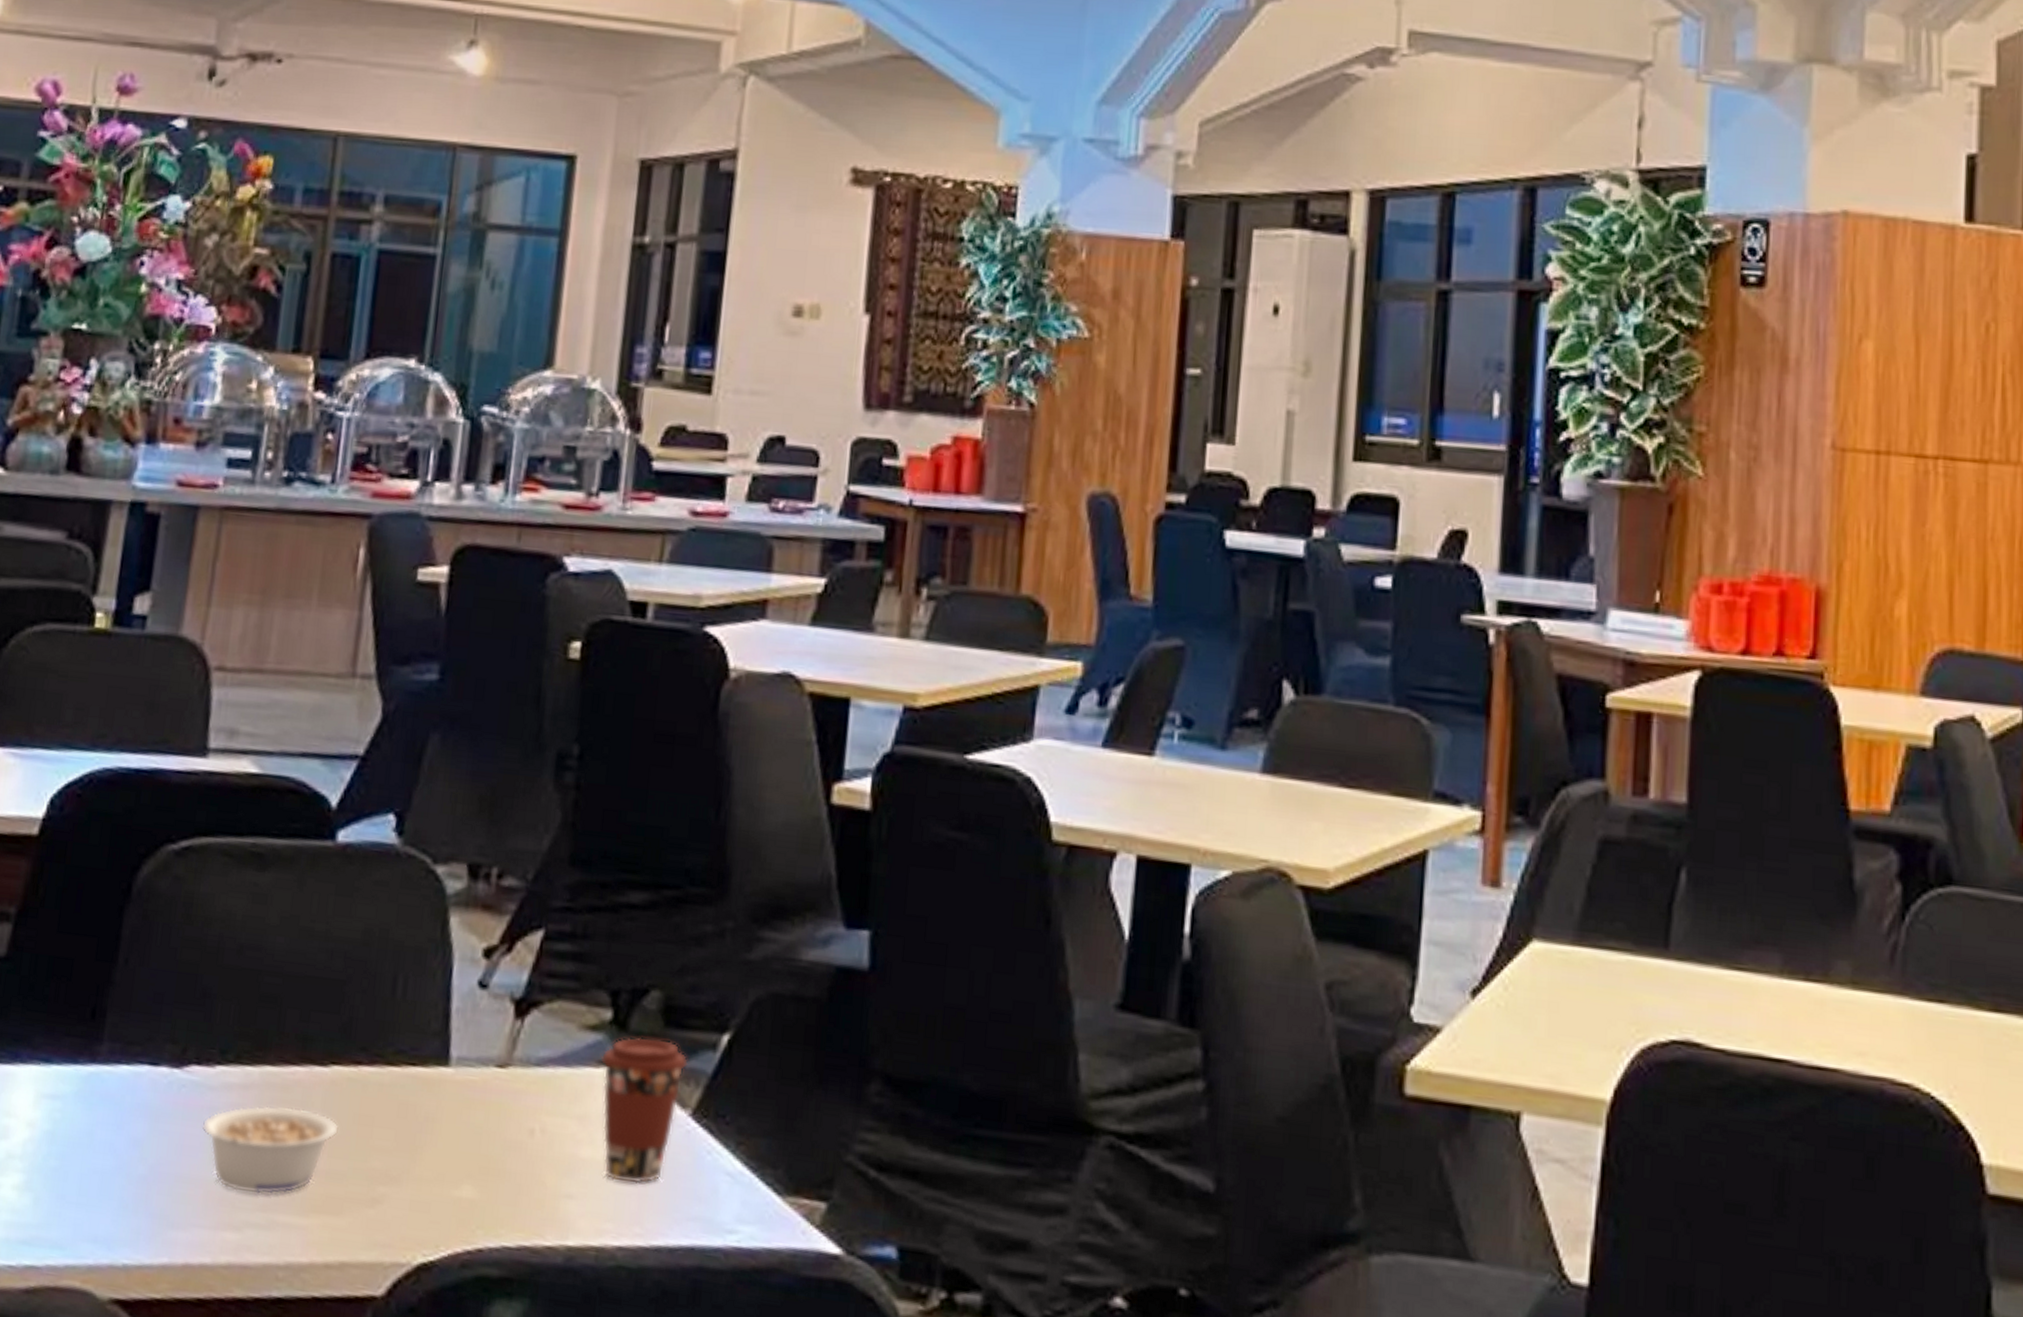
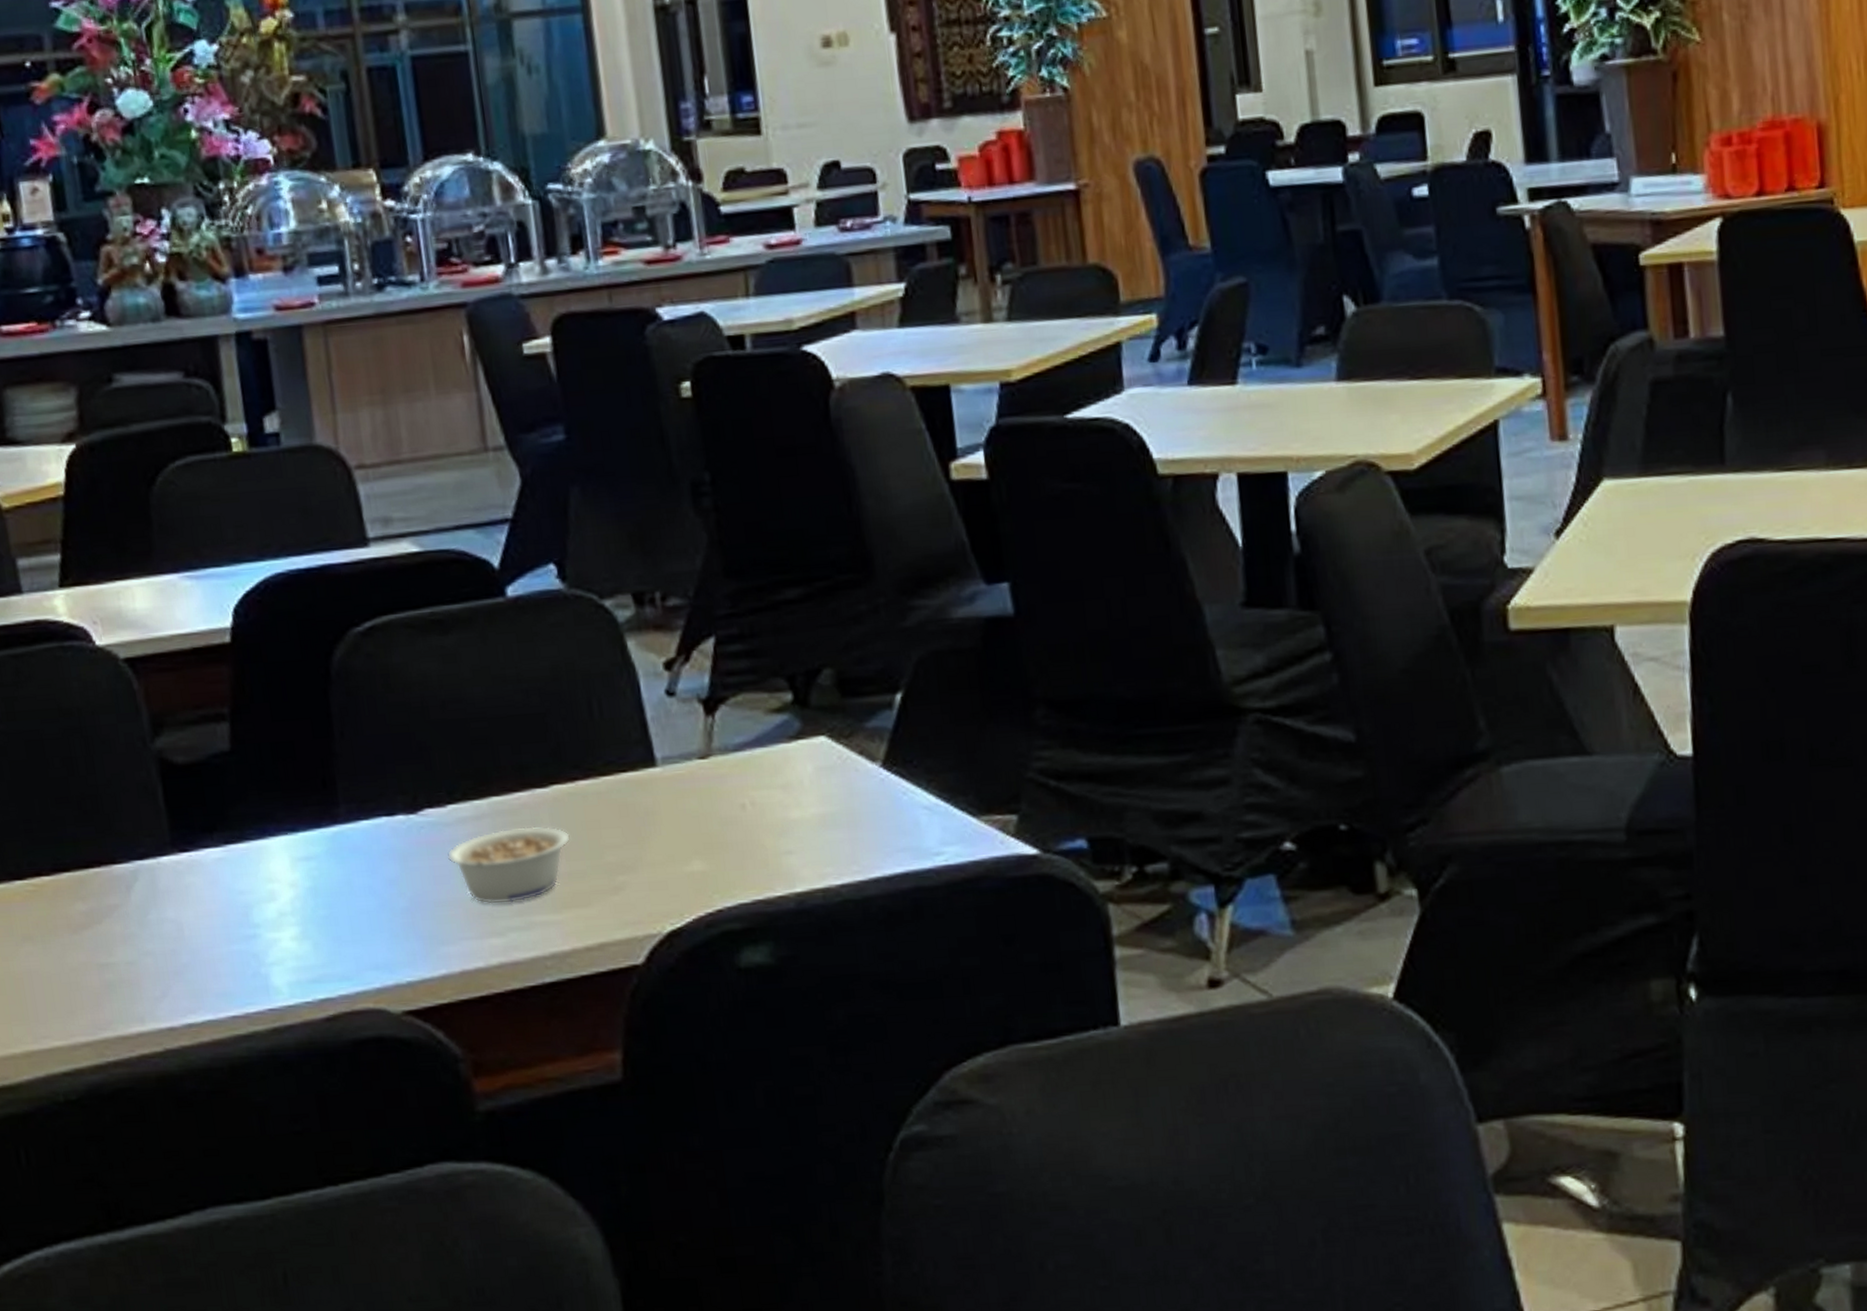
coffee cup: present [600,1036,688,1184] -> none [790,707,869,833]

